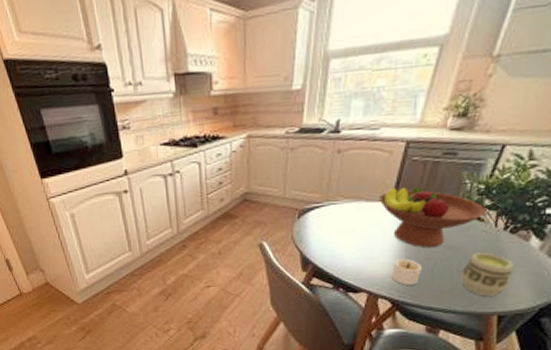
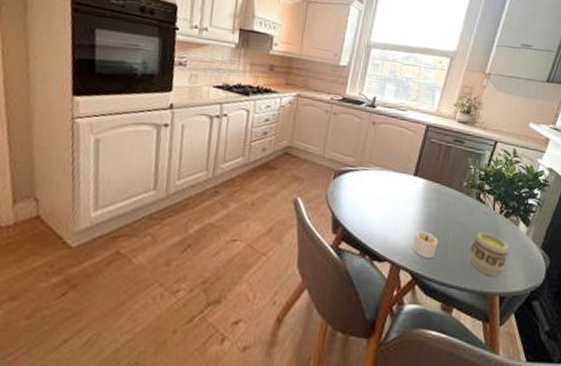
fruit bowl: present [378,186,487,248] -> none [403,162,487,223]

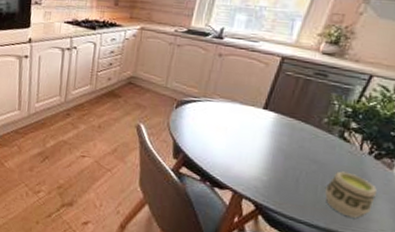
candle: present [412,230,439,258] -> none [257,163,288,192]

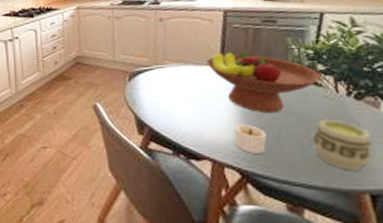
fruit bowl: none [251,95,353,159] -> present [206,51,323,114]
candle: none [257,163,288,192] -> present [234,124,267,153]

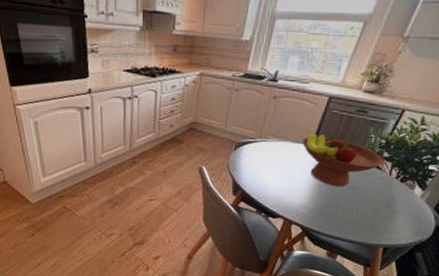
candle: present [234,124,267,153] -> none [304,193,330,216]
cup: present [312,119,372,170] -> none [359,194,400,231]

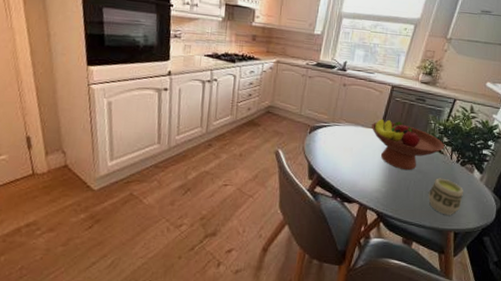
cup: none [359,194,400,231] -> present [428,178,463,215]

